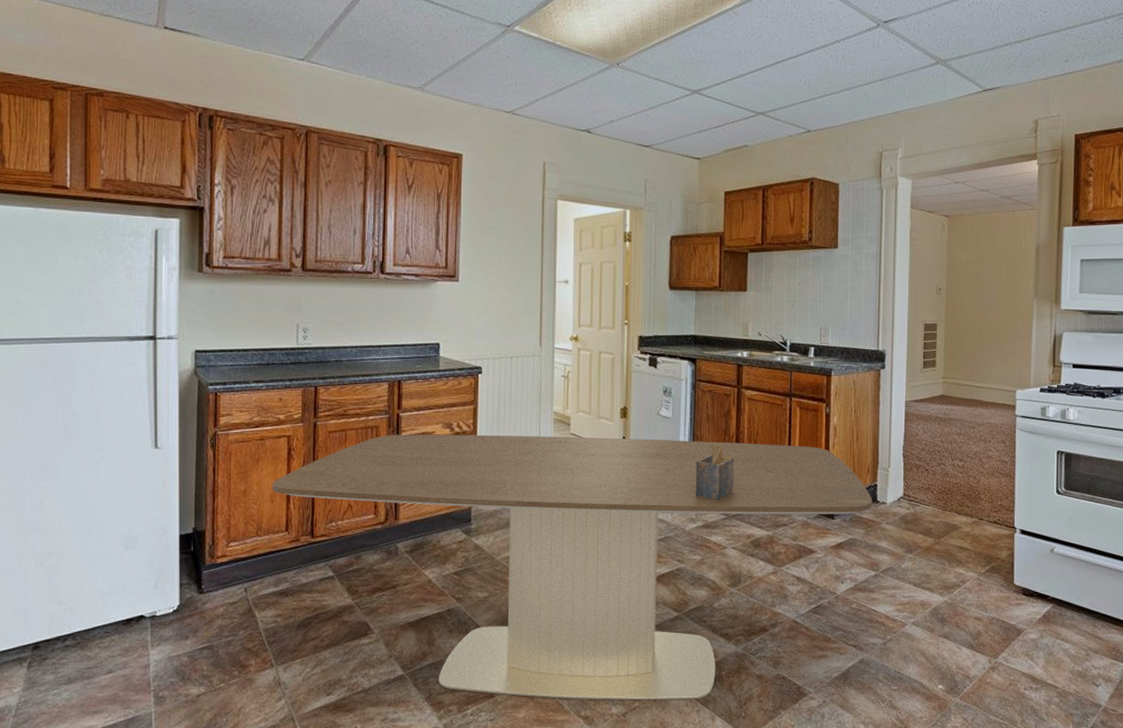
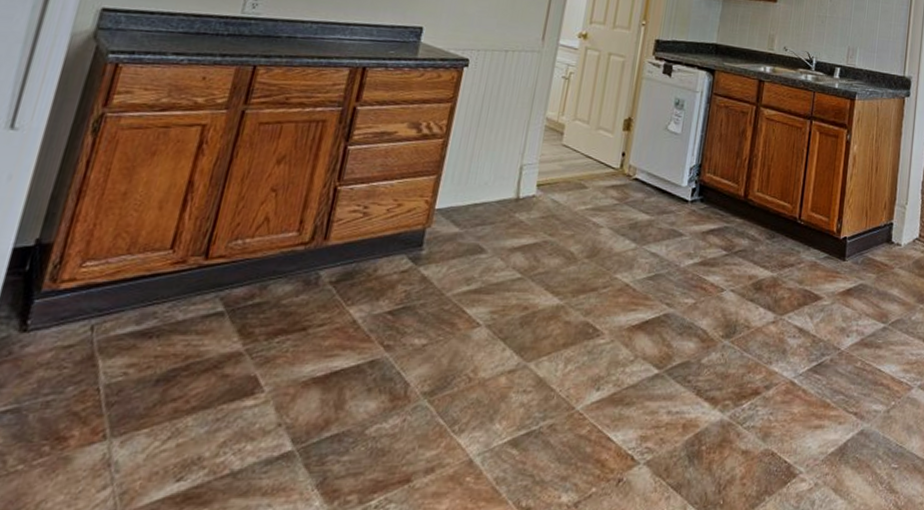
dining table: present [273,434,873,701] -> none [165,131,887,485]
napkin holder: present [695,443,734,501] -> none [696,166,744,233]

